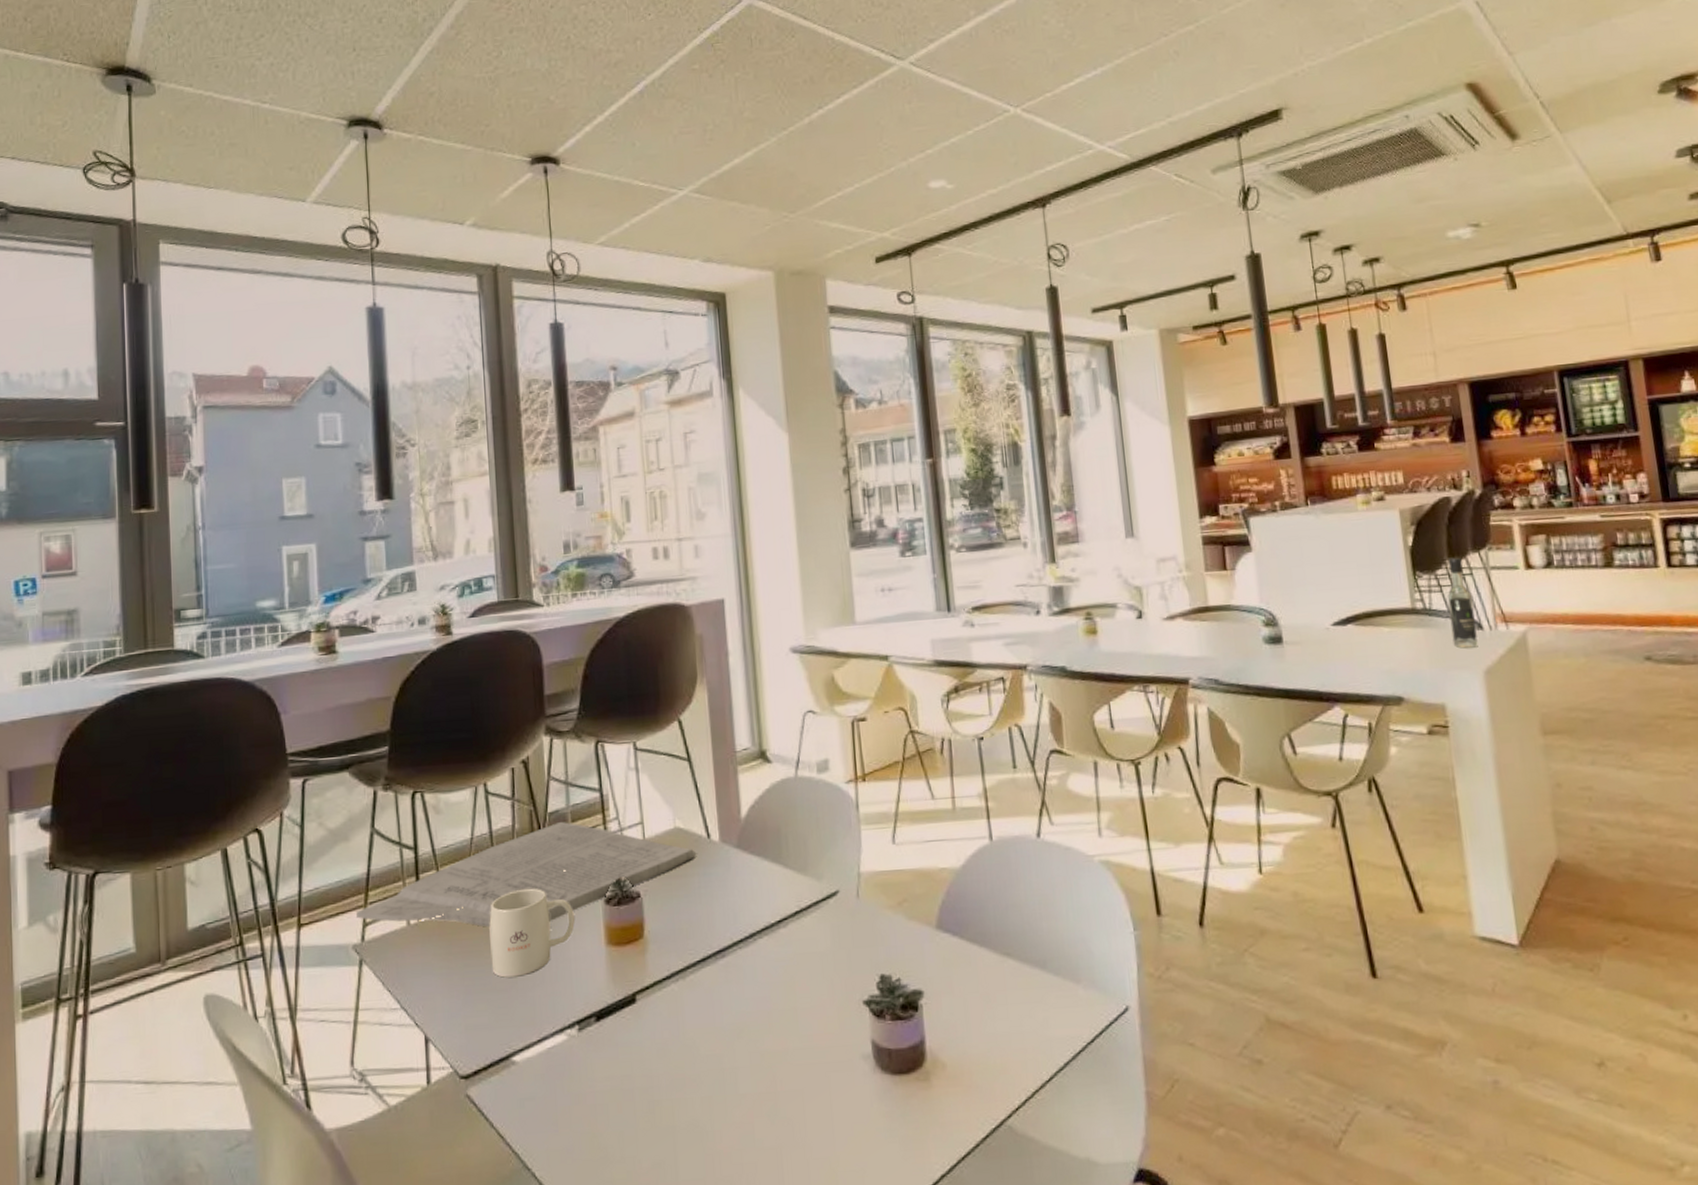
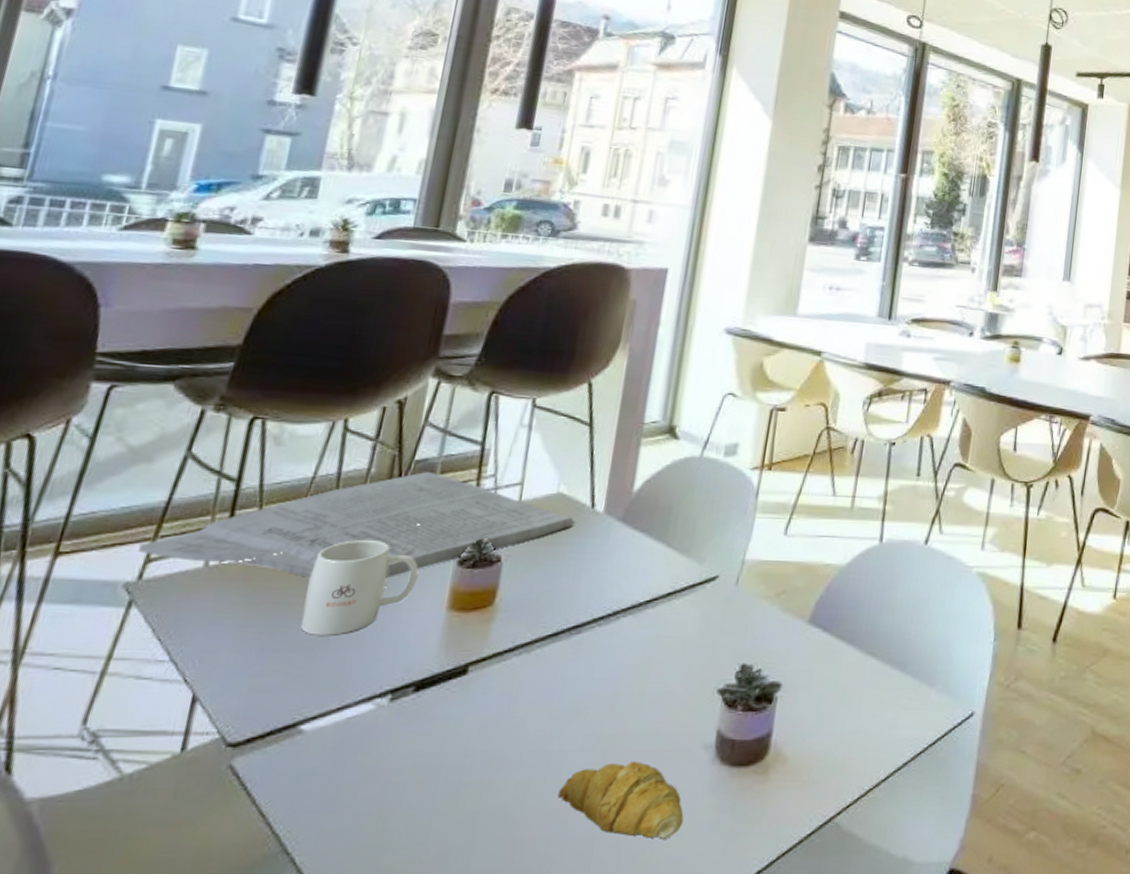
croissant: none [739,1073,859,1147] -> present [557,760,684,839]

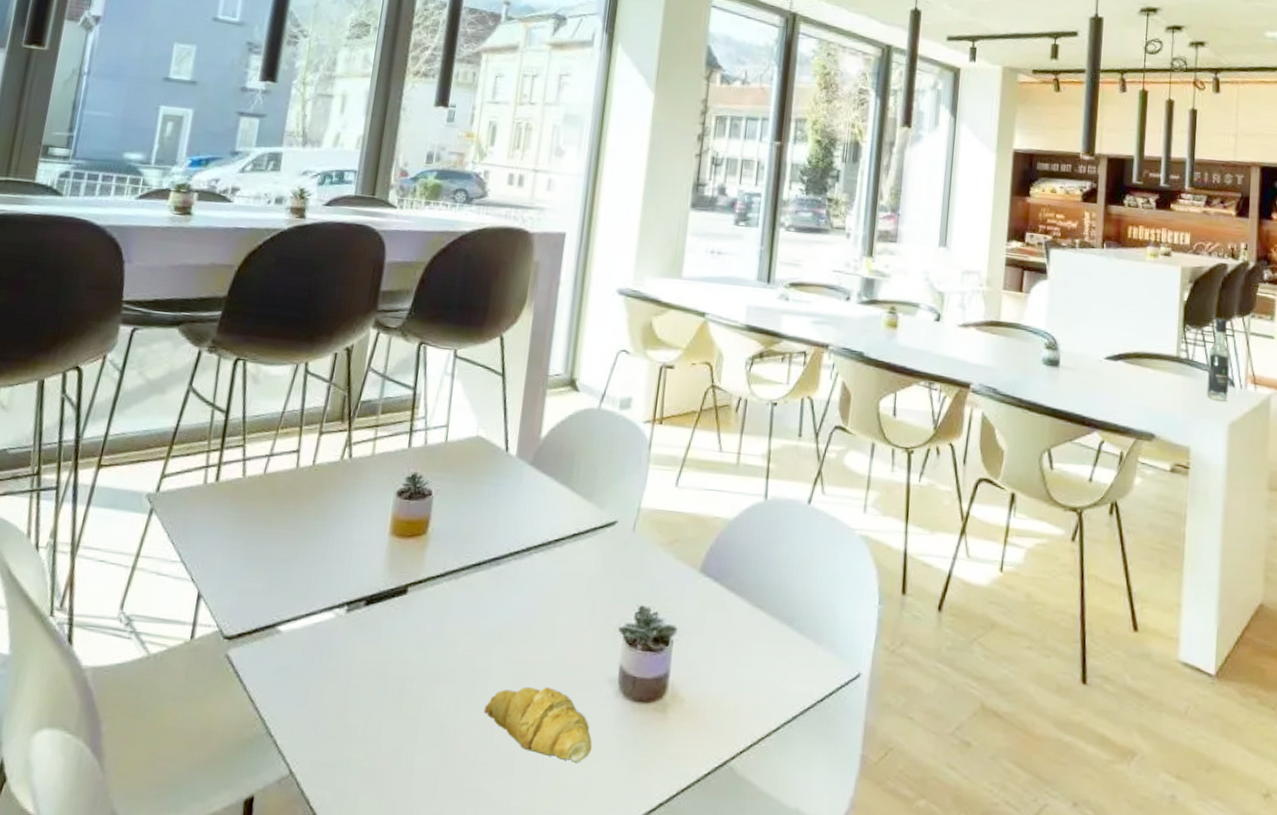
newspaper: present [139,471,576,578] -> none [156,411,493,504]
mug: present [300,539,418,637] -> none [276,468,366,551]

